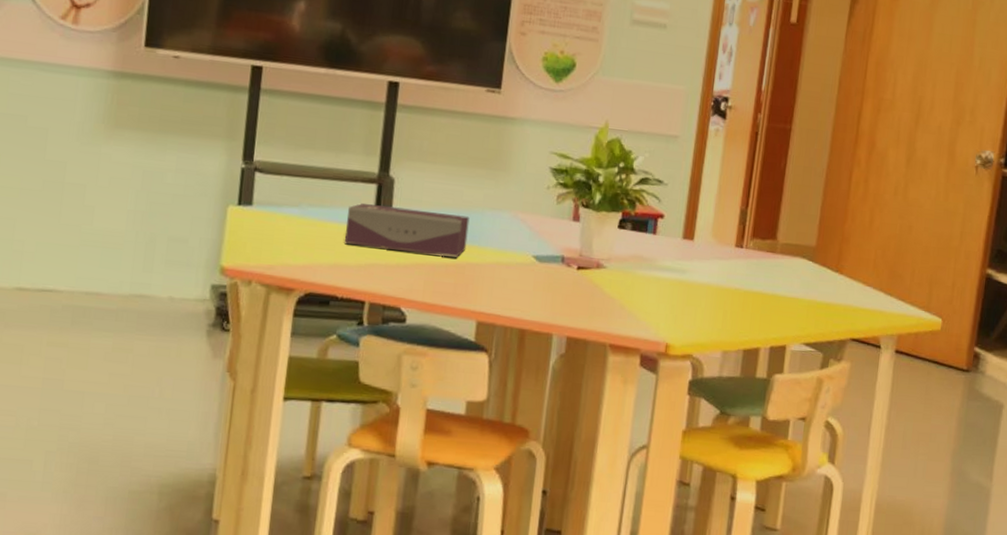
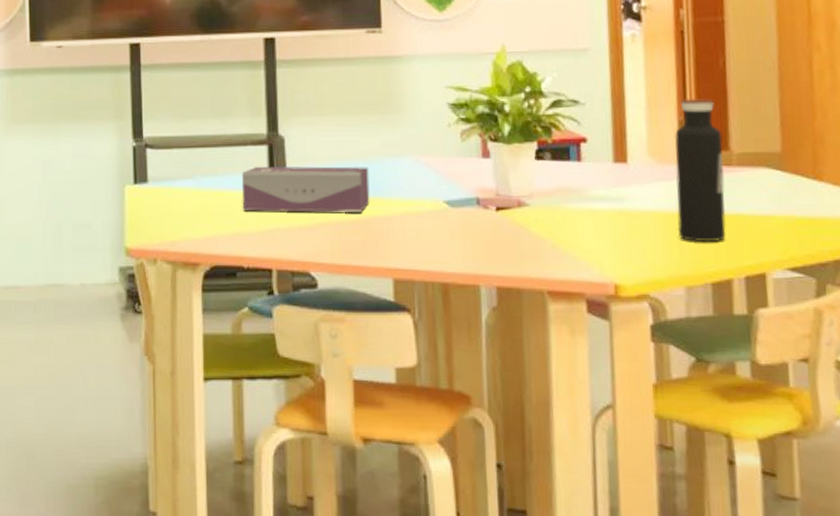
water bottle: none [724,191,773,316] -> present [675,98,726,241]

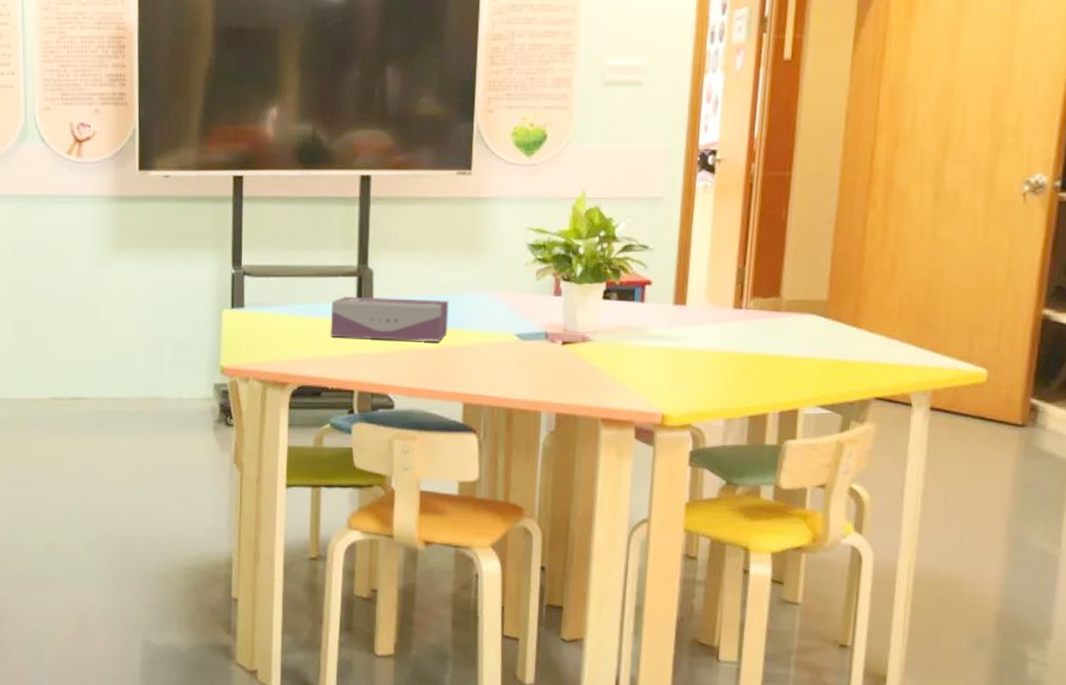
water bottle: present [675,98,726,241] -> none [724,247,776,379]

